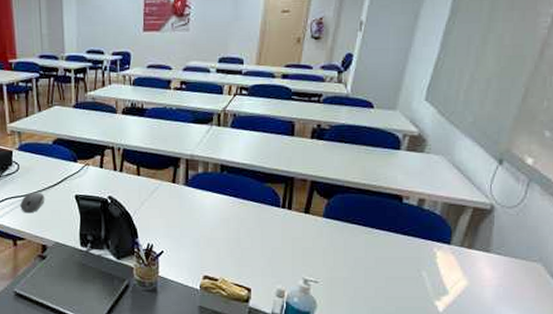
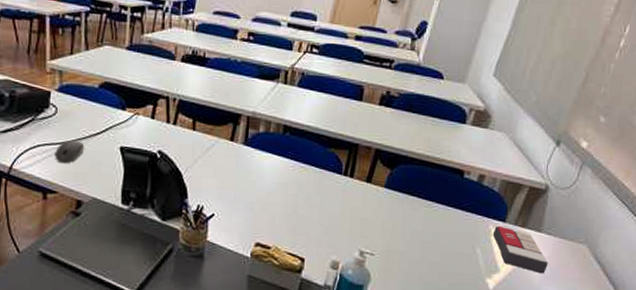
calculator: none [438,248,500,294] -> present [492,225,548,274]

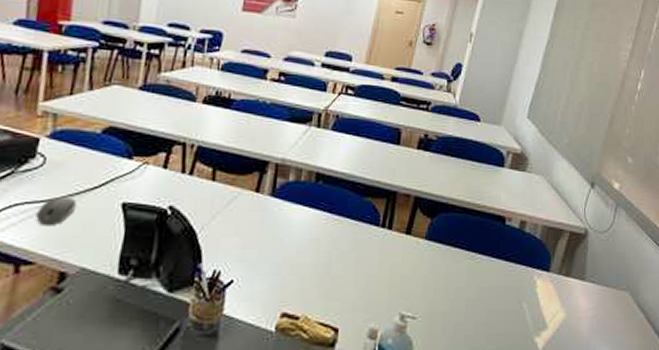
calculator: present [492,225,548,274] -> none [538,276,594,328]

